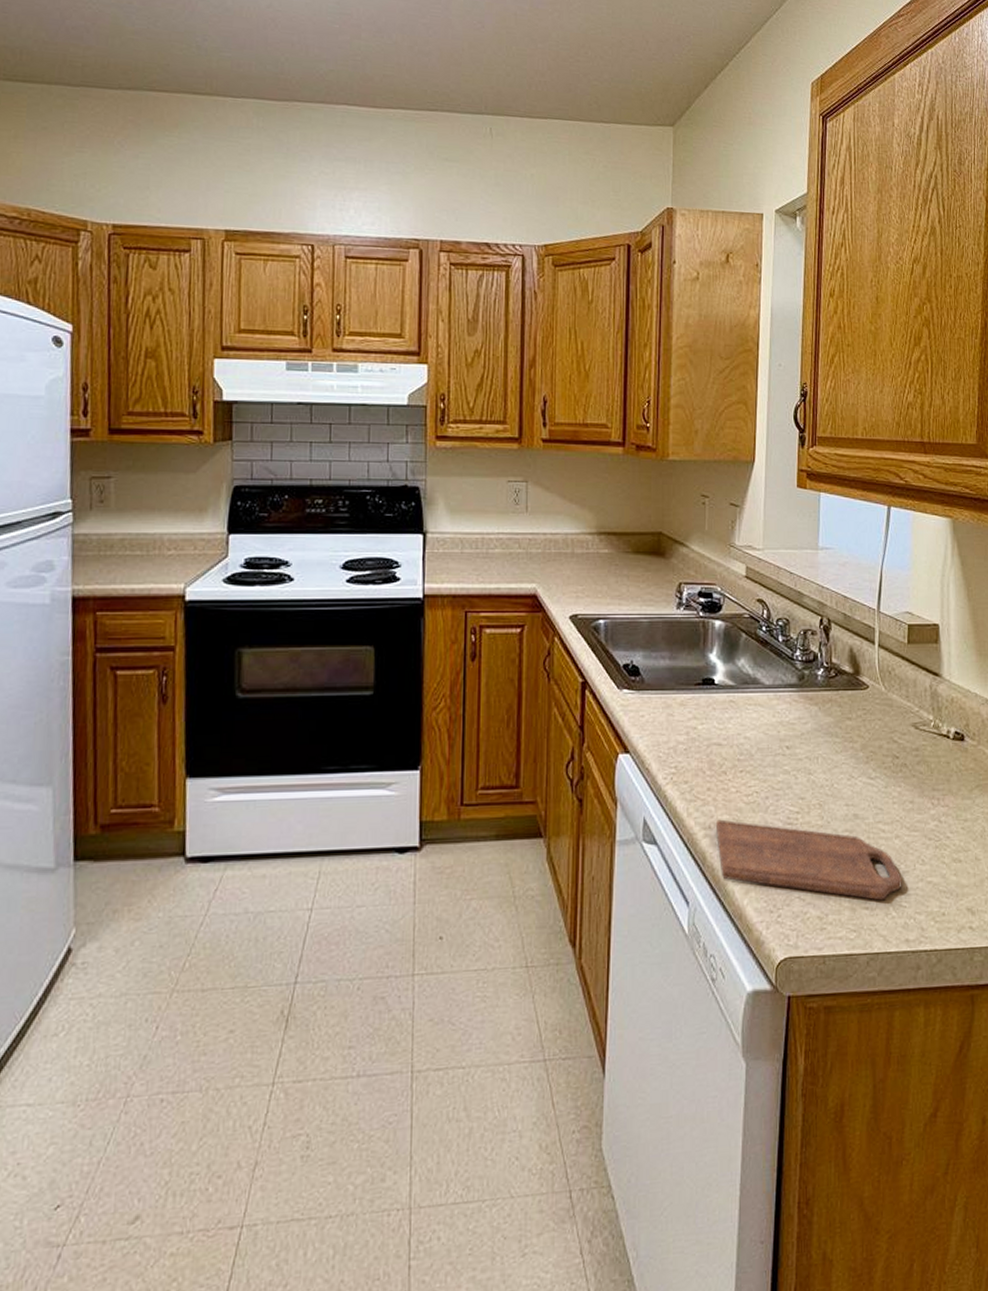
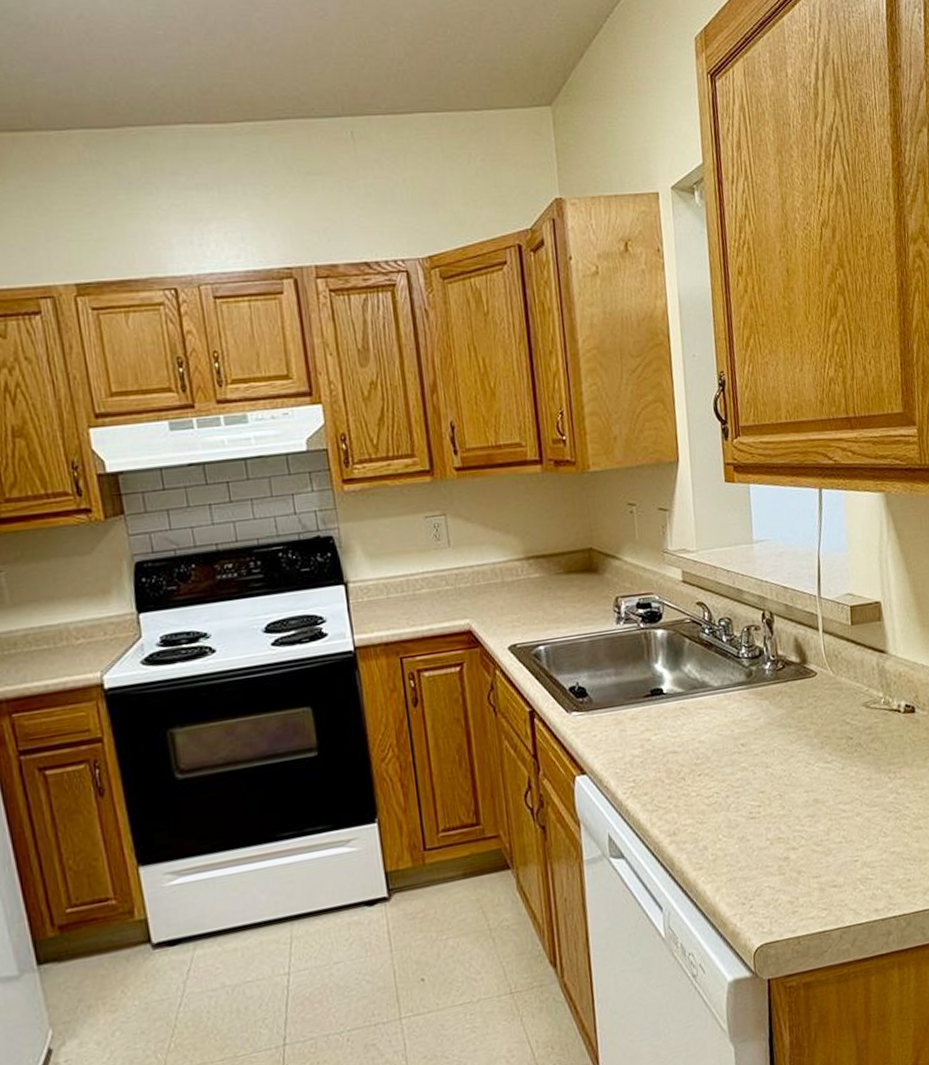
cutting board: present [715,819,902,901] -> none [679,820,867,881]

